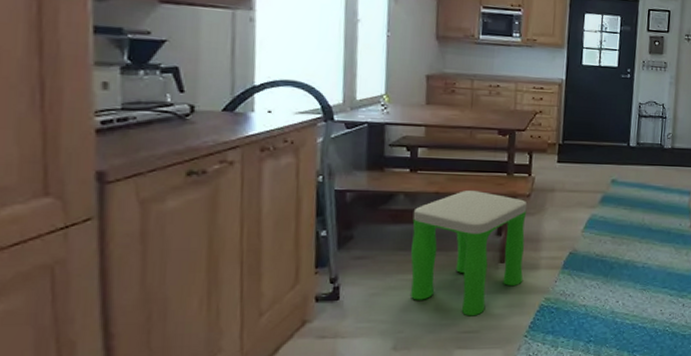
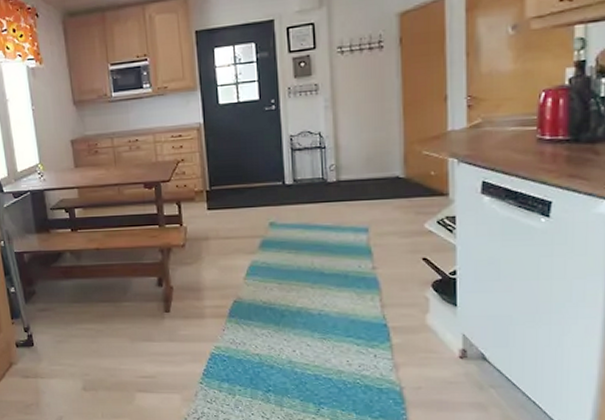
stool: present [411,189,528,317] -> none [80,244,191,363]

